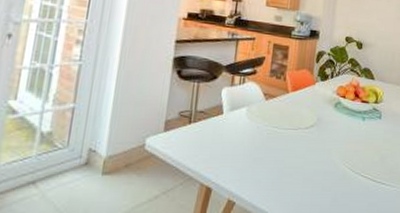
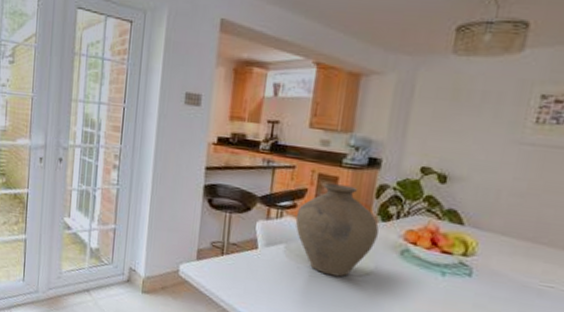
vase: none [255,52,319,131] -> present [295,183,379,277]

